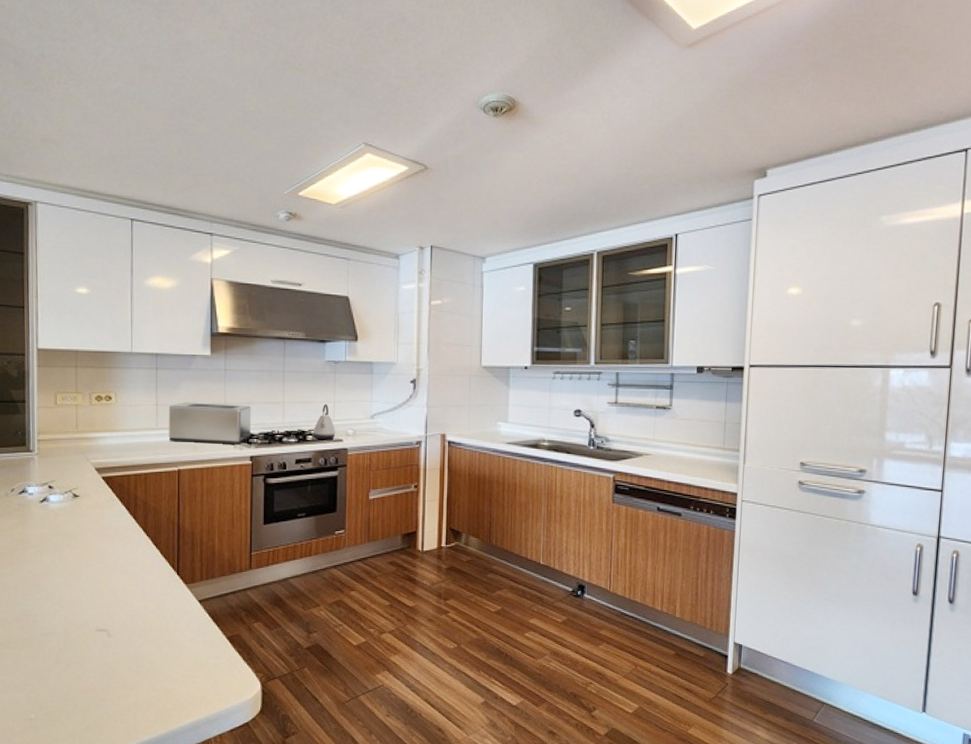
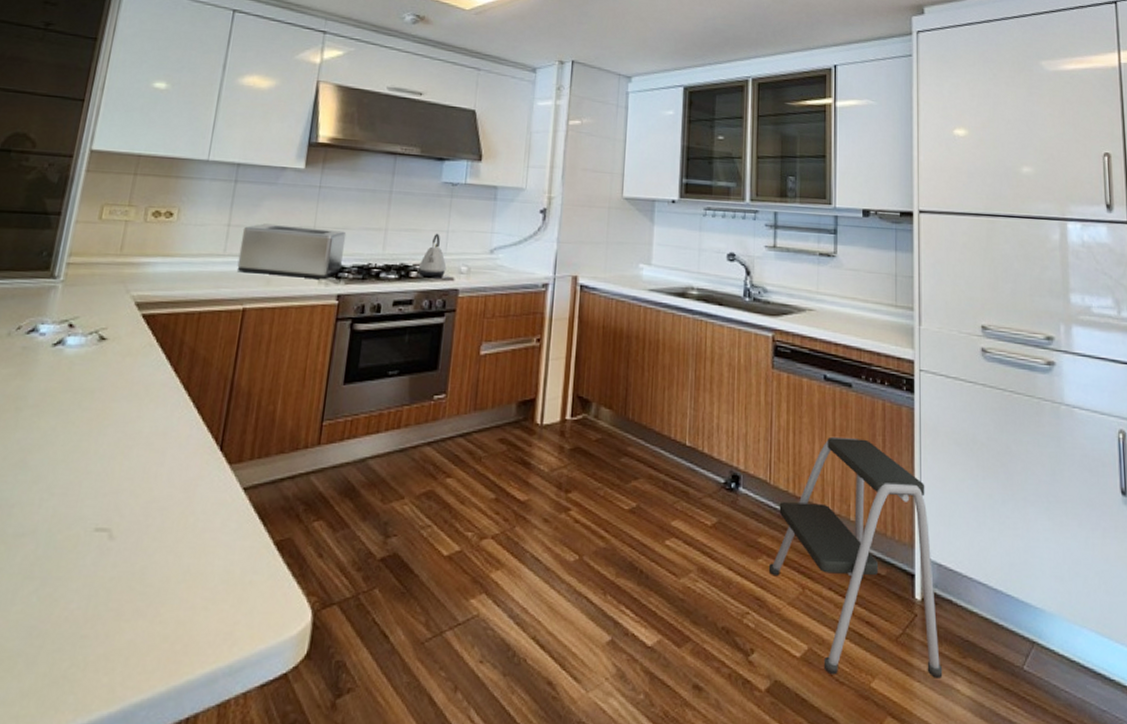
step stool: none [608,554,747,727] -> present [768,436,943,678]

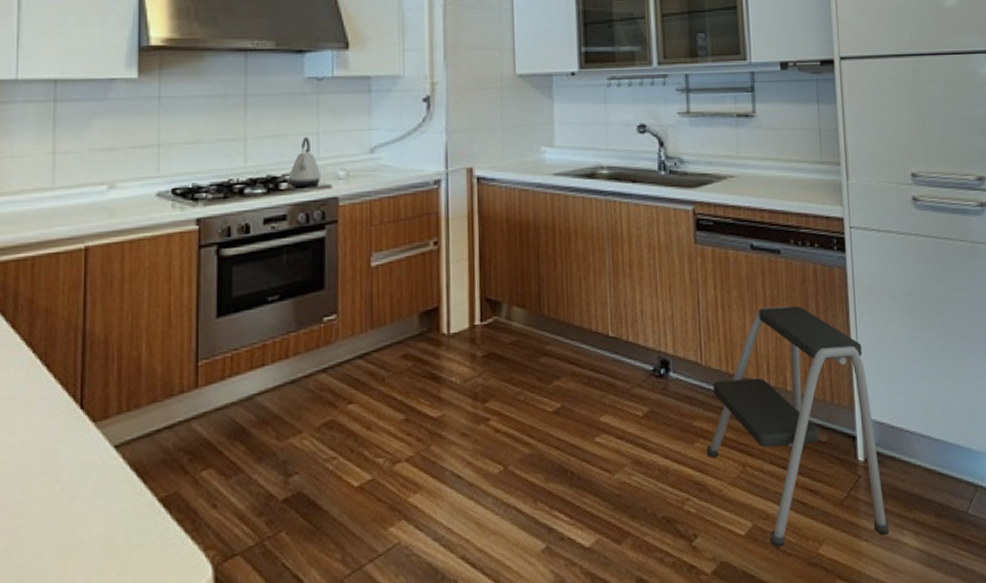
toaster: present [237,223,347,280] -> none [71,145,199,206]

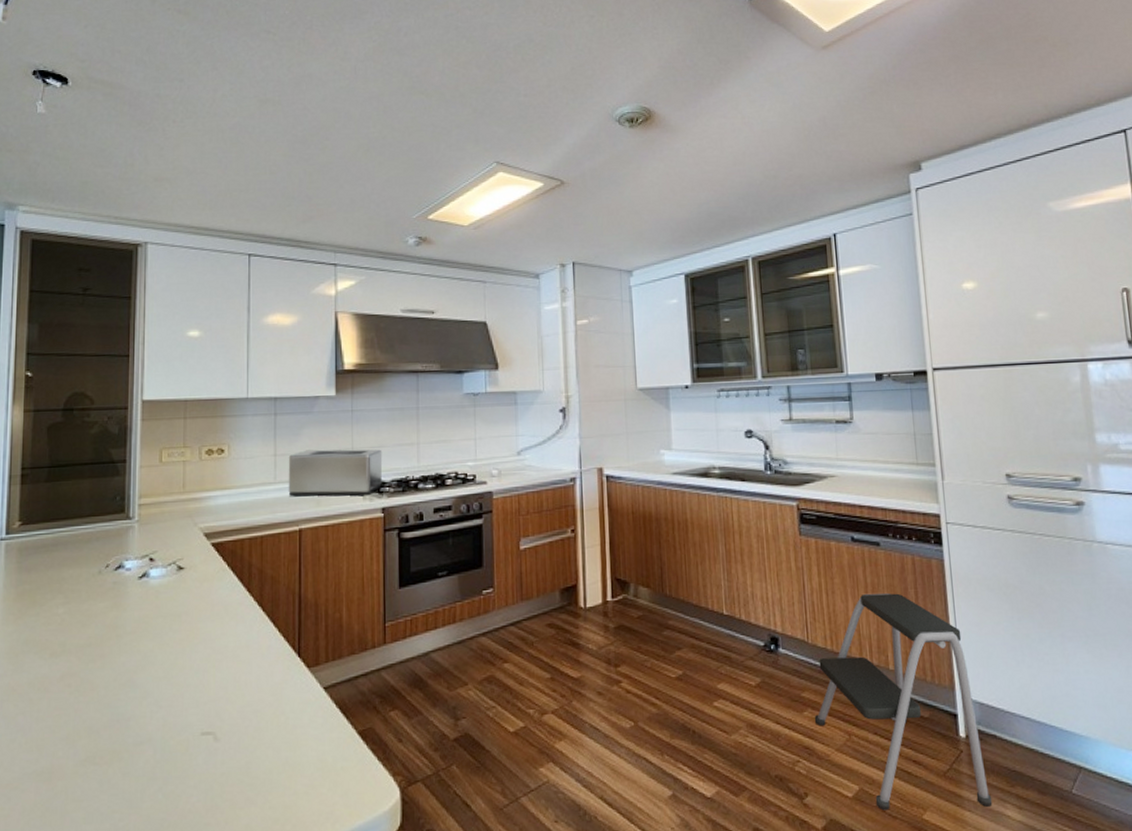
toaster: none [71,145,199,206] -> present [288,449,383,497]
kettle: present [288,136,322,188] -> none [452,441,479,484]

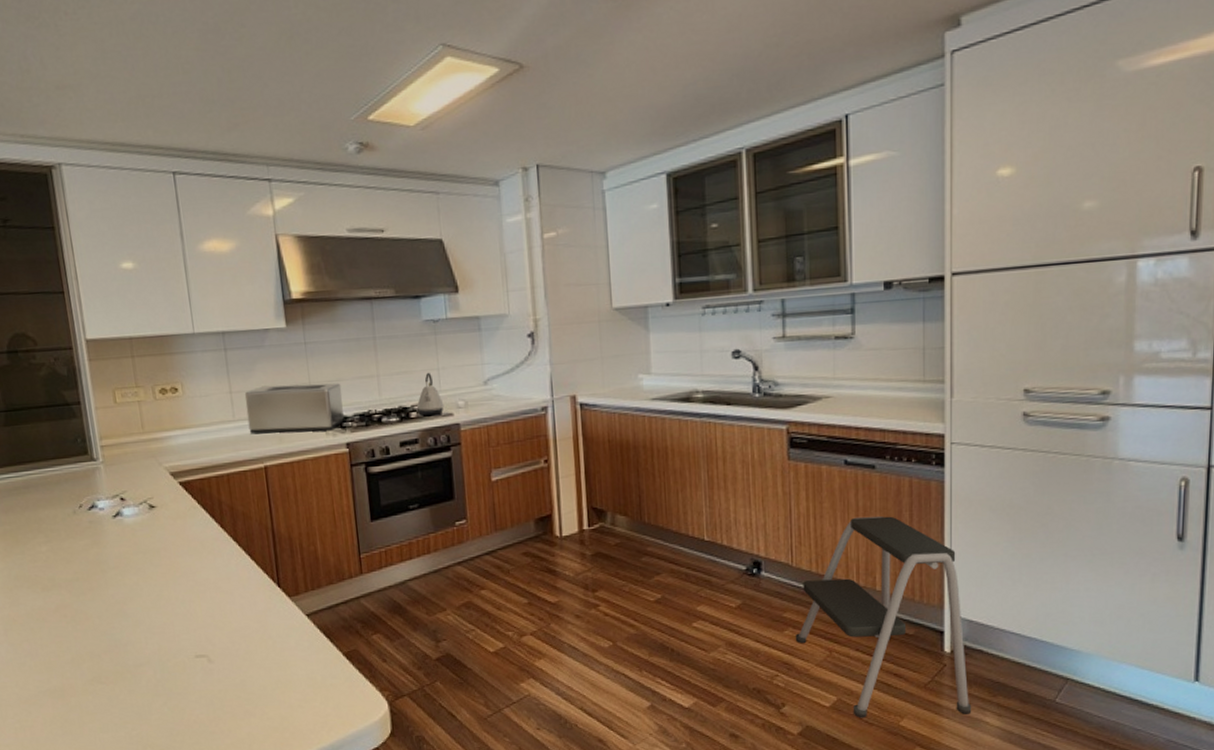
kettle: none [452,441,479,484] -> present [416,372,444,417]

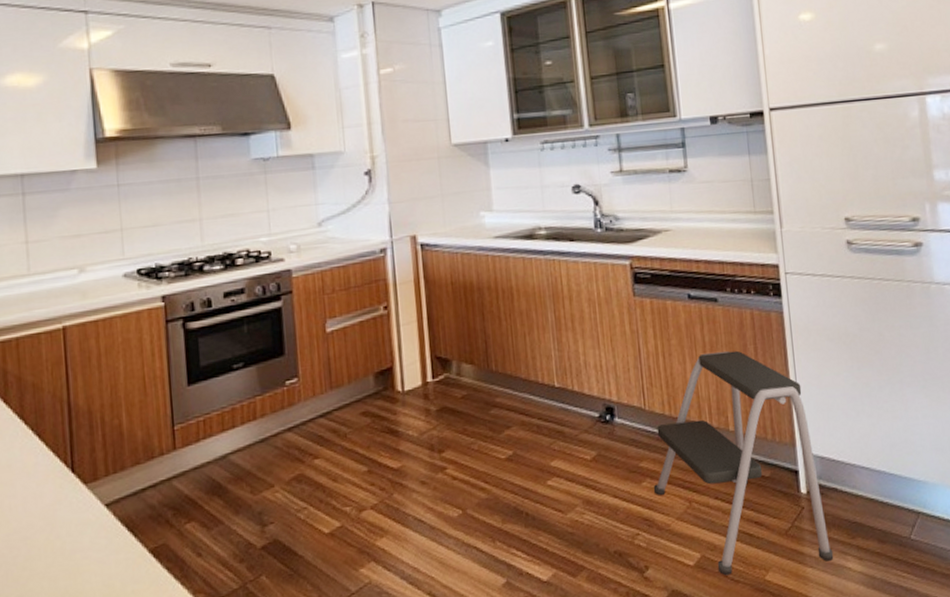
toaster: present [244,383,344,434] -> none [43,228,160,290]
kettle: present [416,372,444,417] -> none [243,214,274,263]

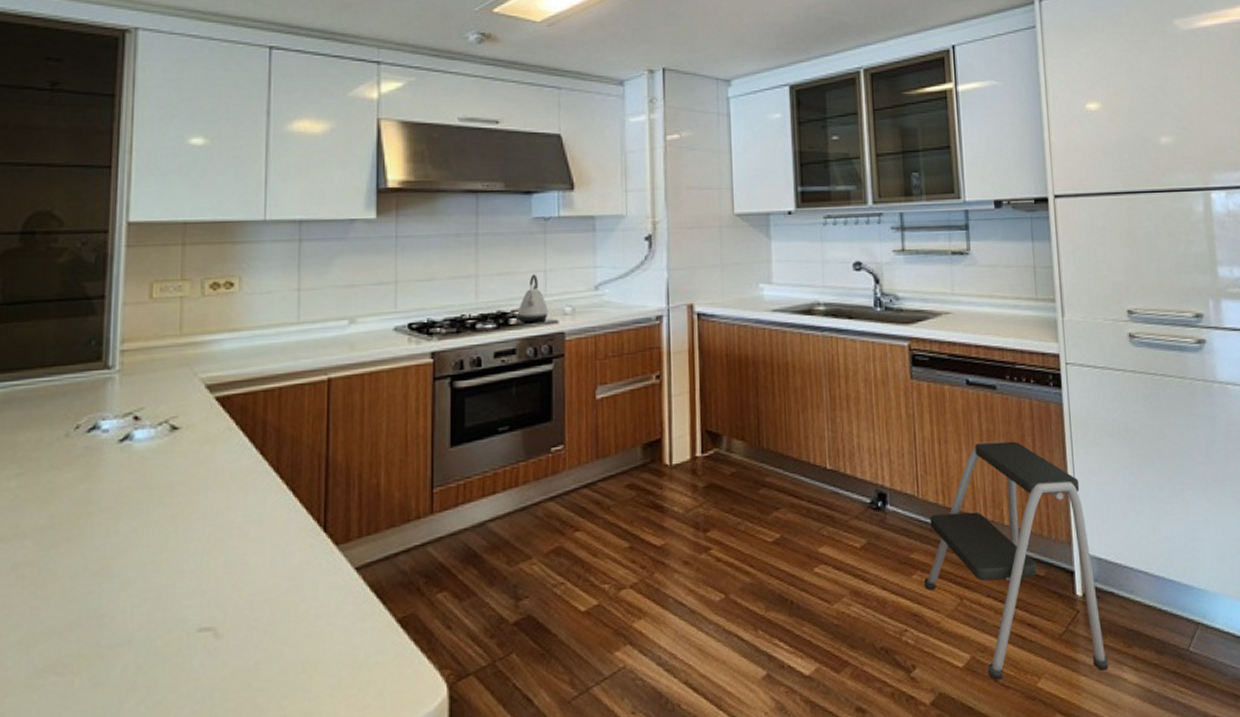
kettle: none [243,214,274,263] -> present [517,274,549,324]

